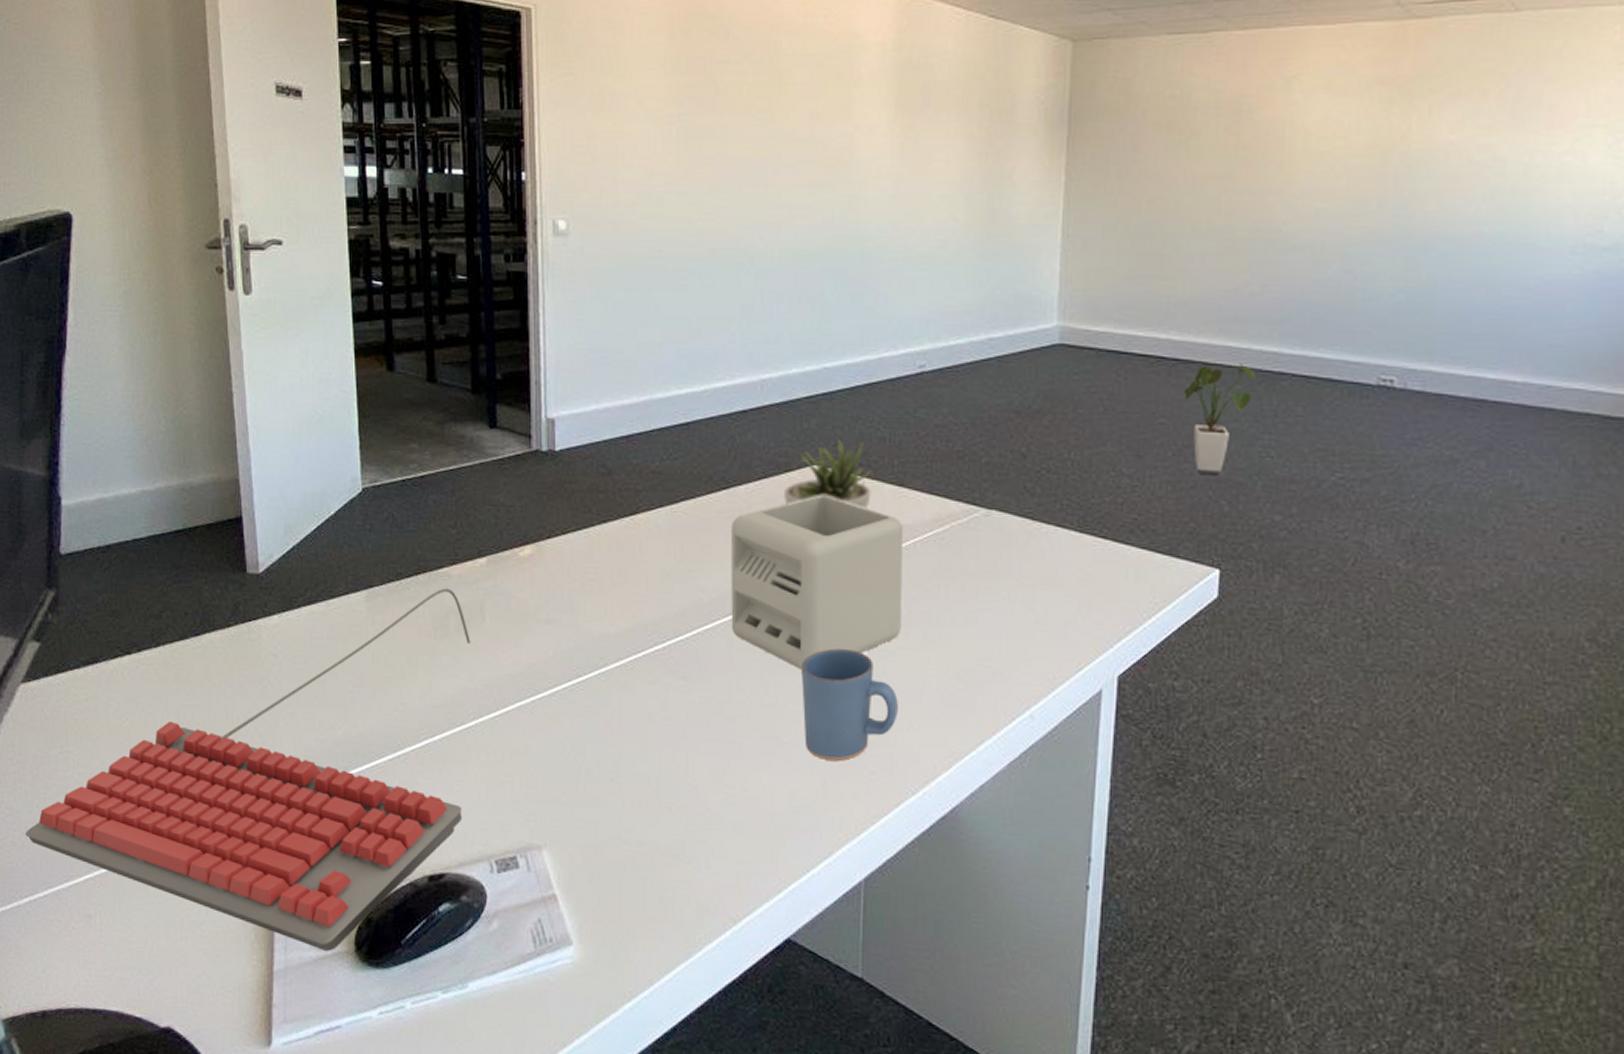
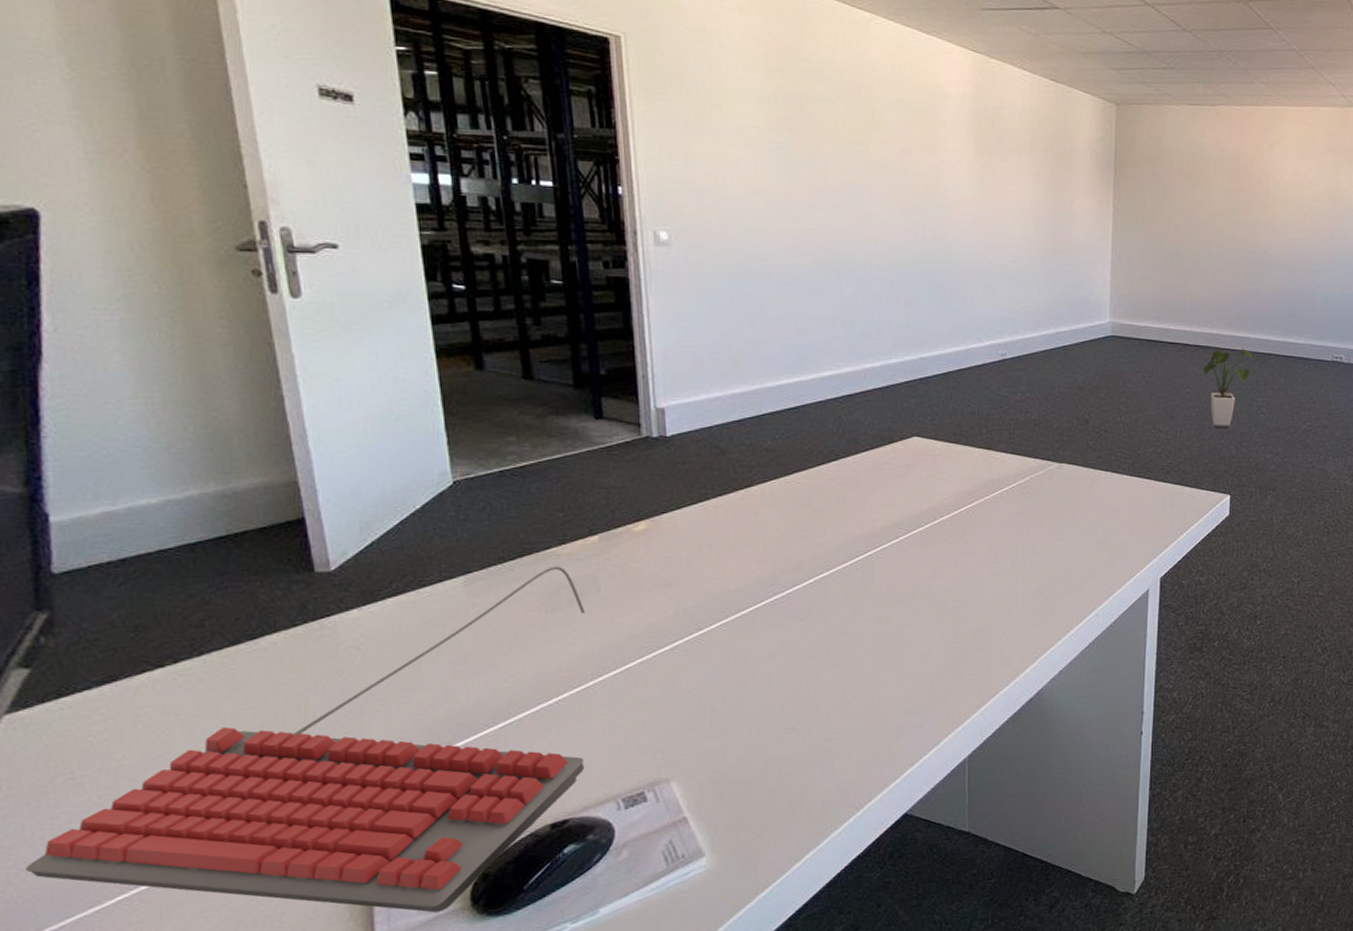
desk organizer: present [730,495,903,670] -> none [841,460,992,601]
potted plant: present [784,439,871,509] -> none [889,415,964,470]
mug: present [800,648,898,761] -> none [908,581,992,669]

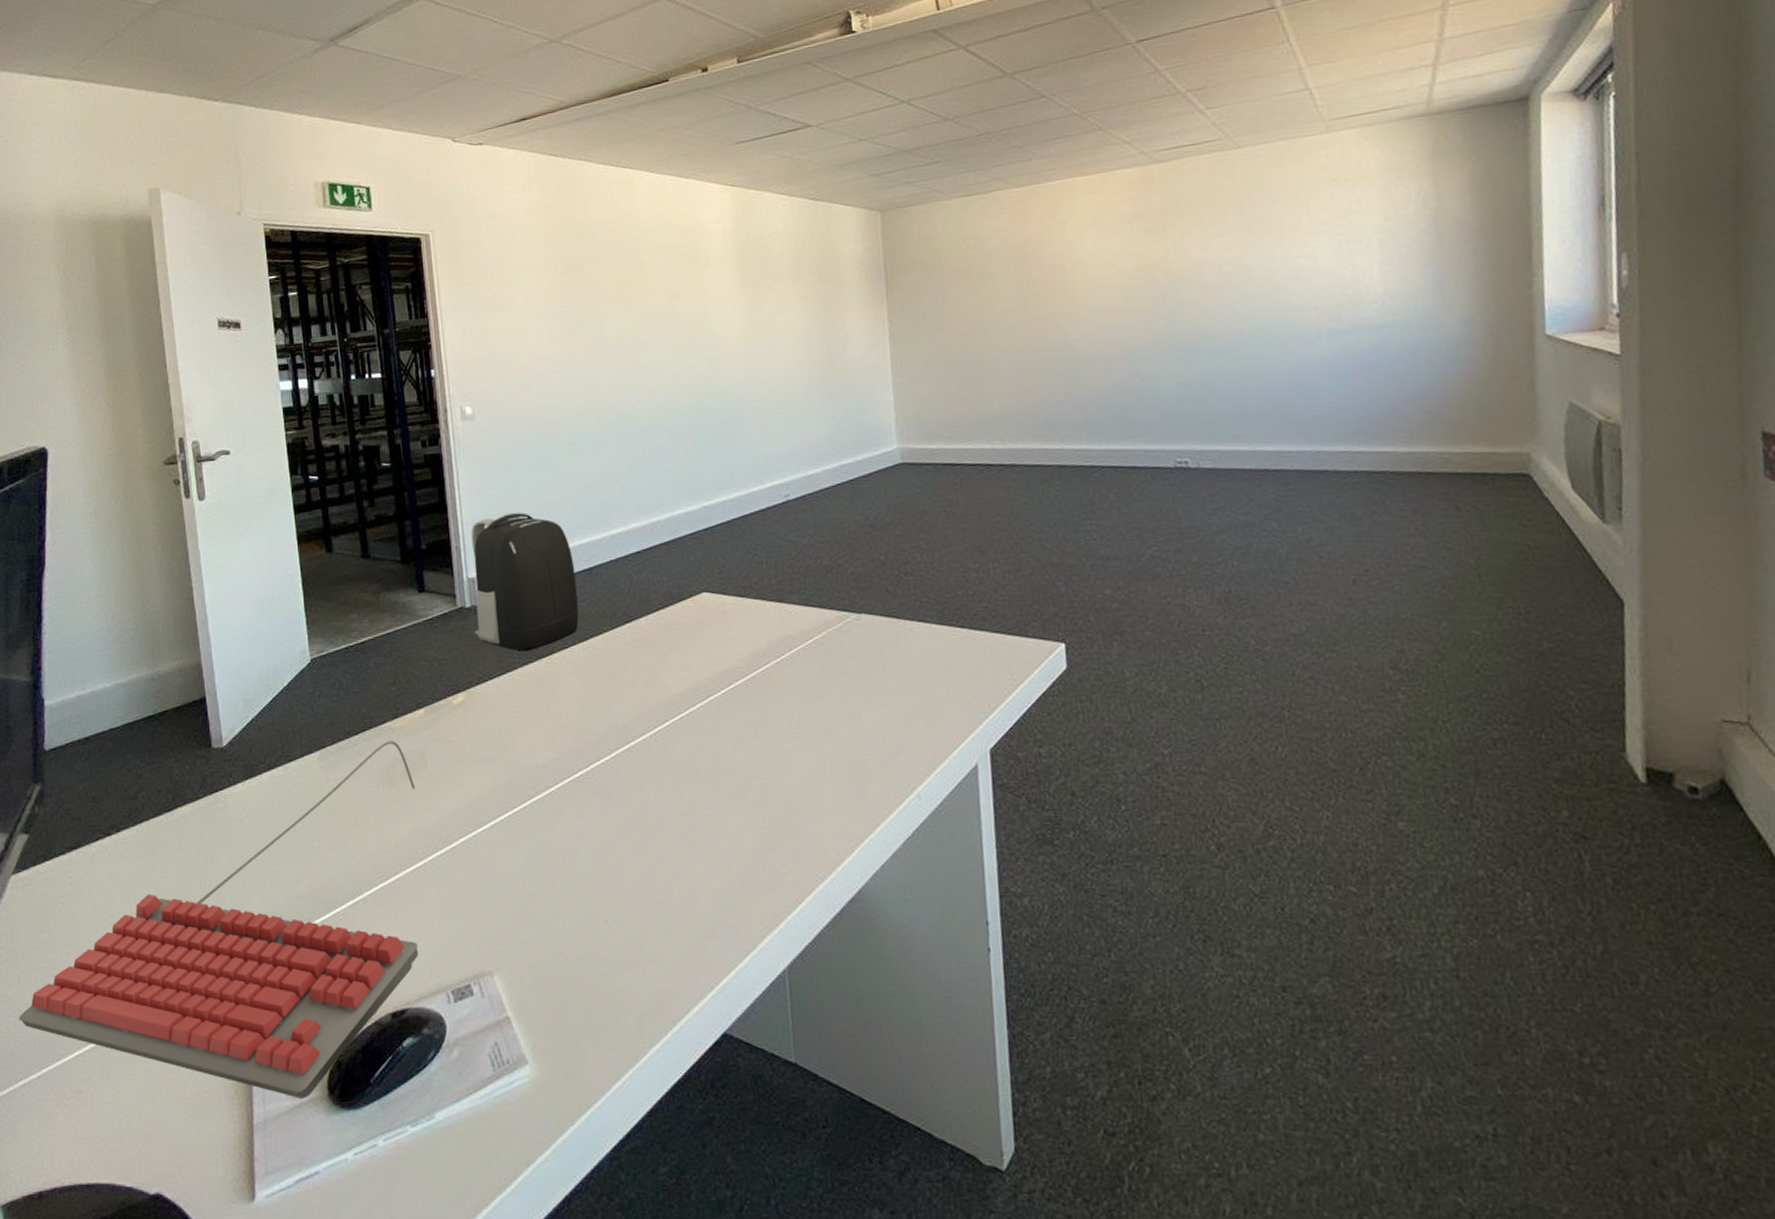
backpack: none [661,346,782,482] -> present [471,512,579,650]
house plant: present [1203,347,1253,429] -> none [1012,461,1072,562]

